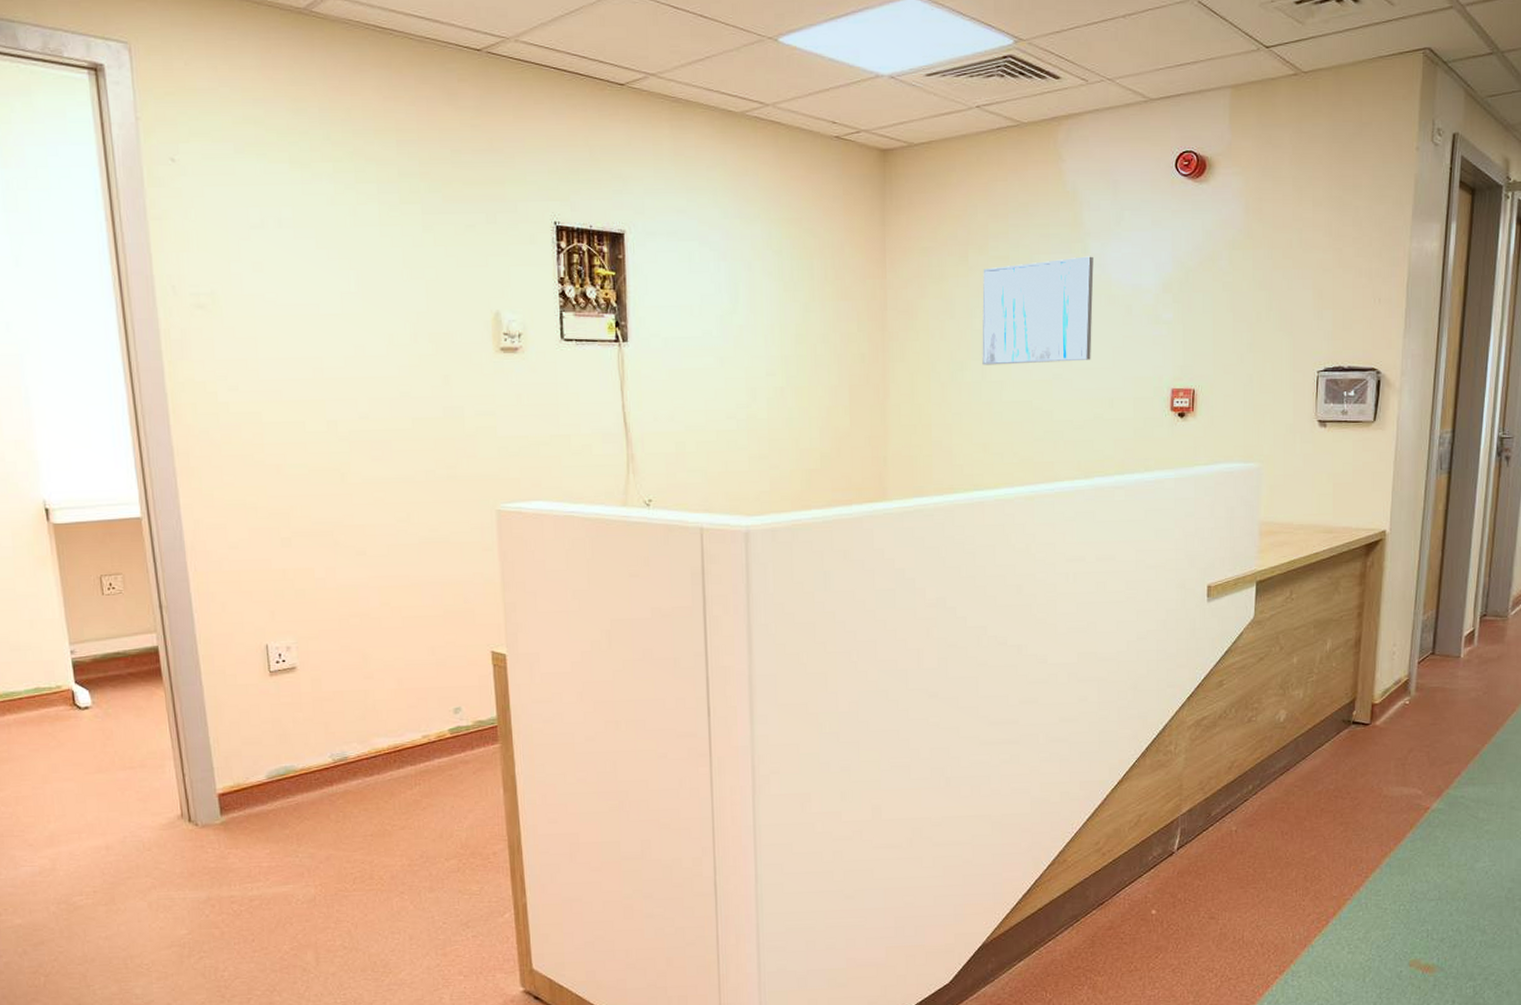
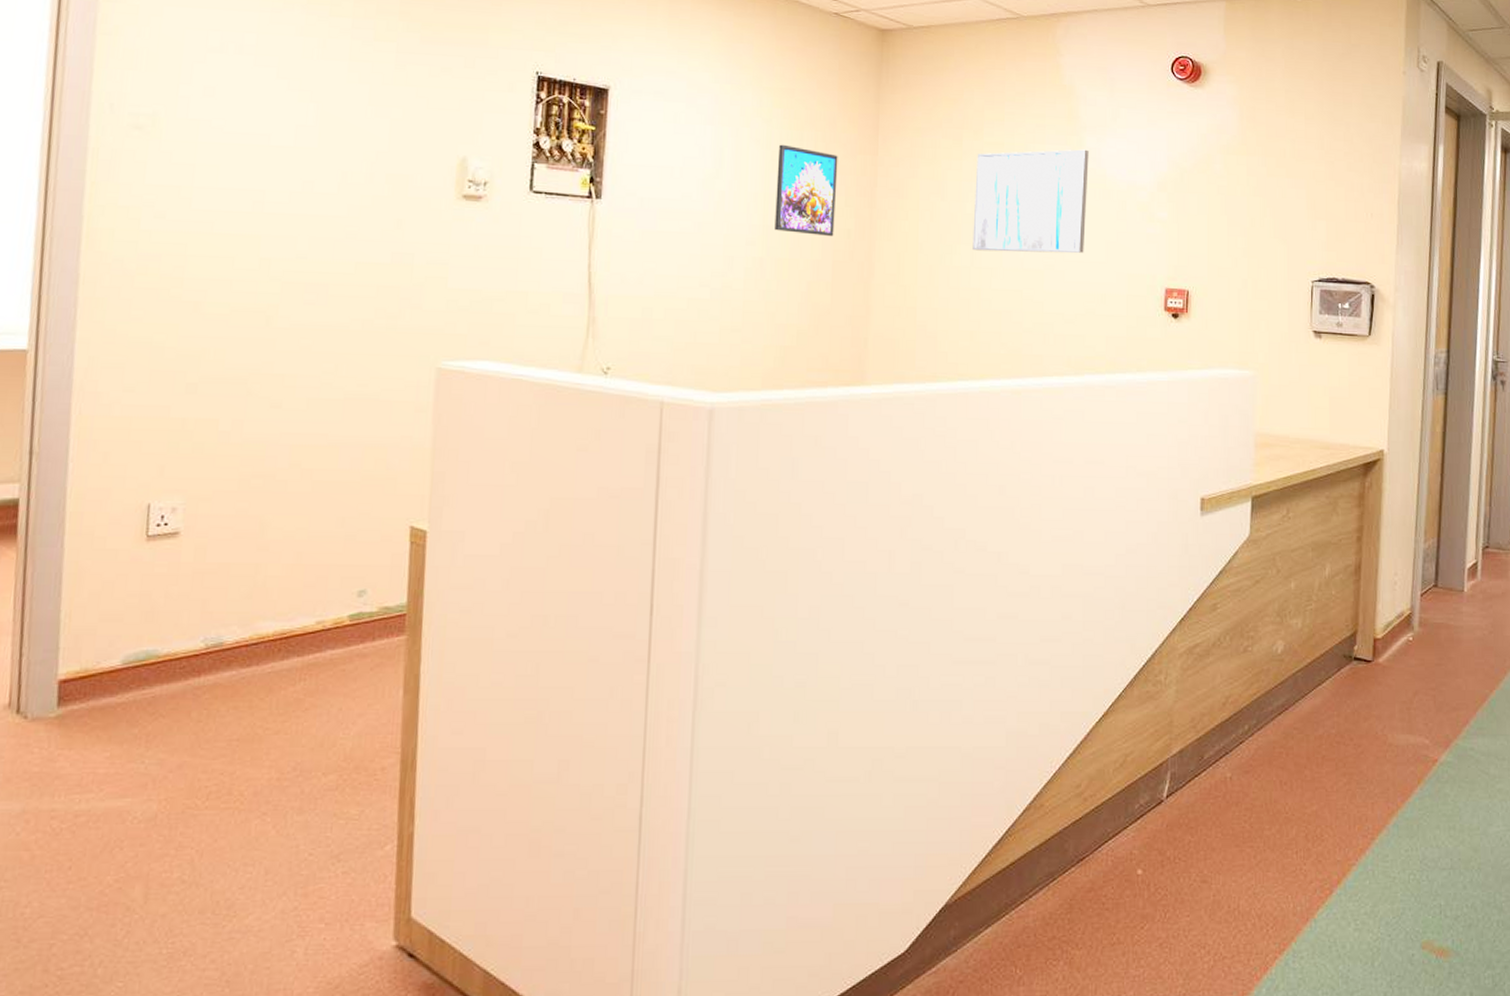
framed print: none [790,275,849,362] -> present [775,144,838,236]

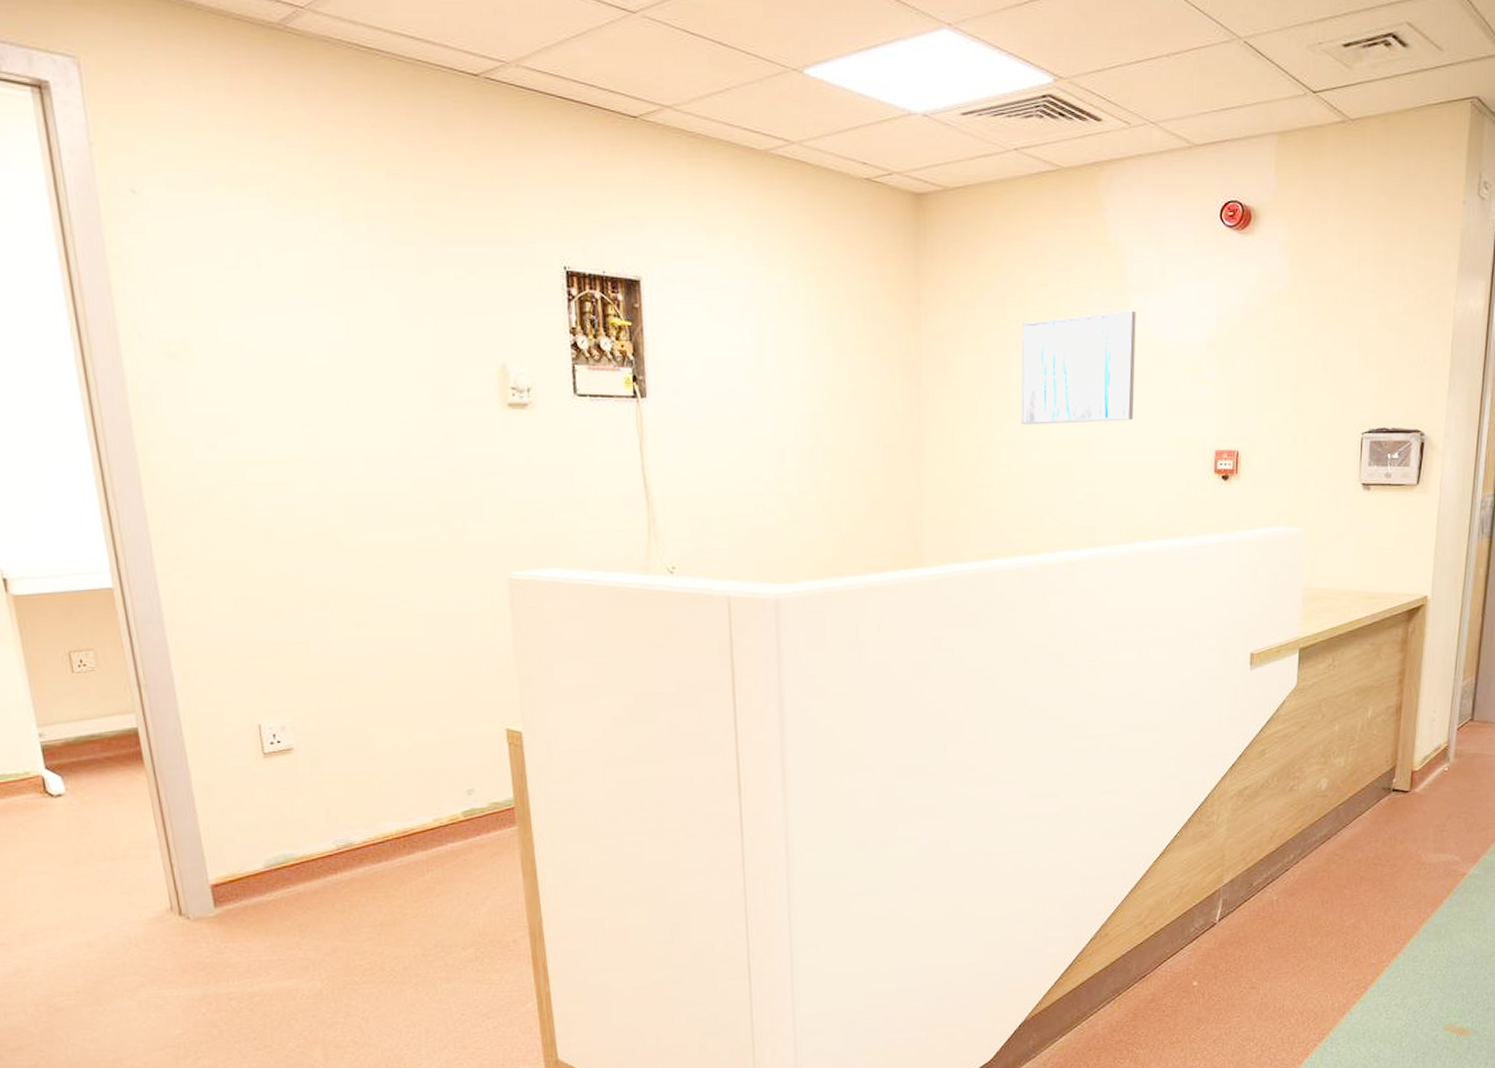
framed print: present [775,144,838,236] -> none [820,327,883,420]

